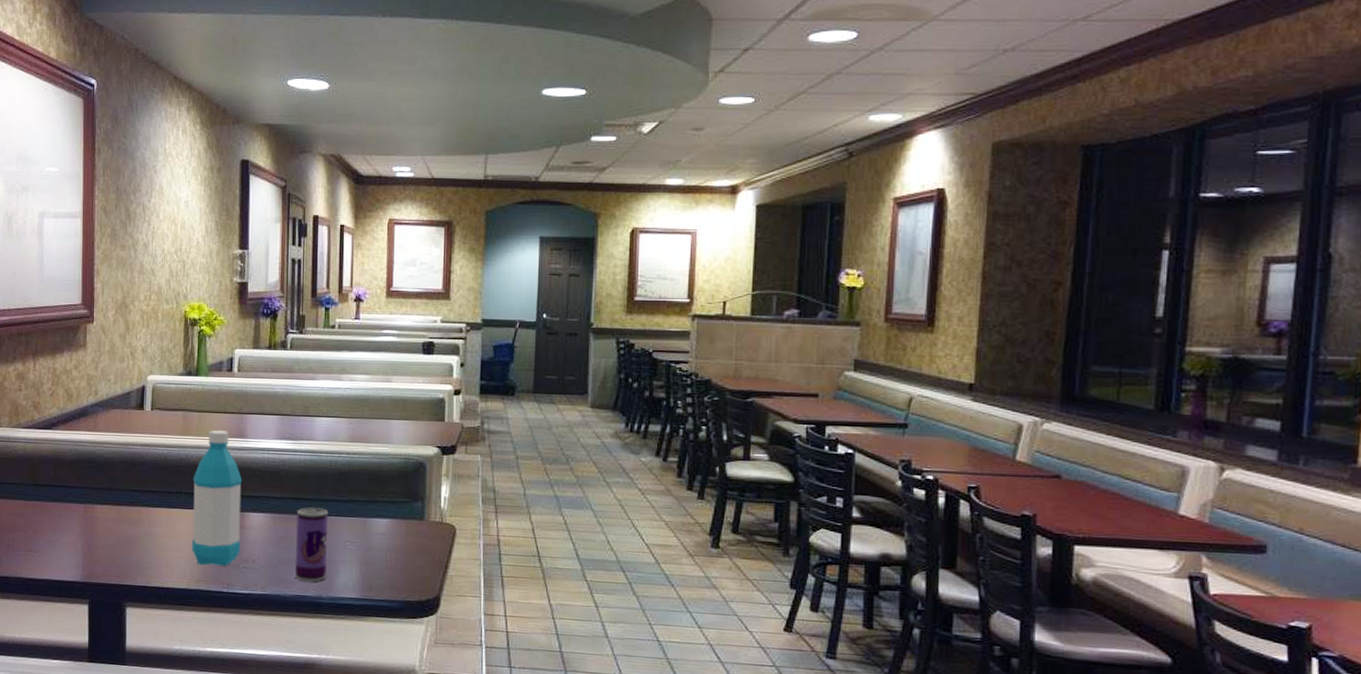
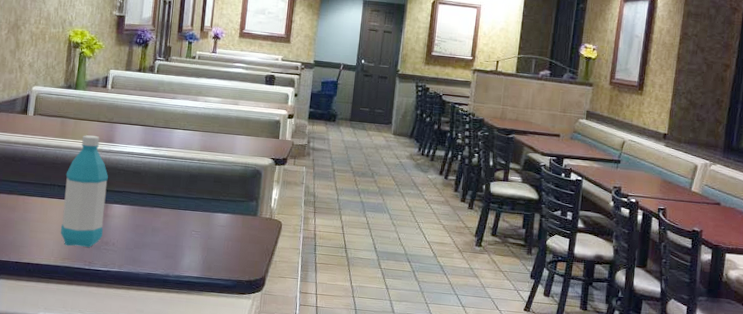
beverage can: present [296,507,329,582] -> none [148,202,180,263]

